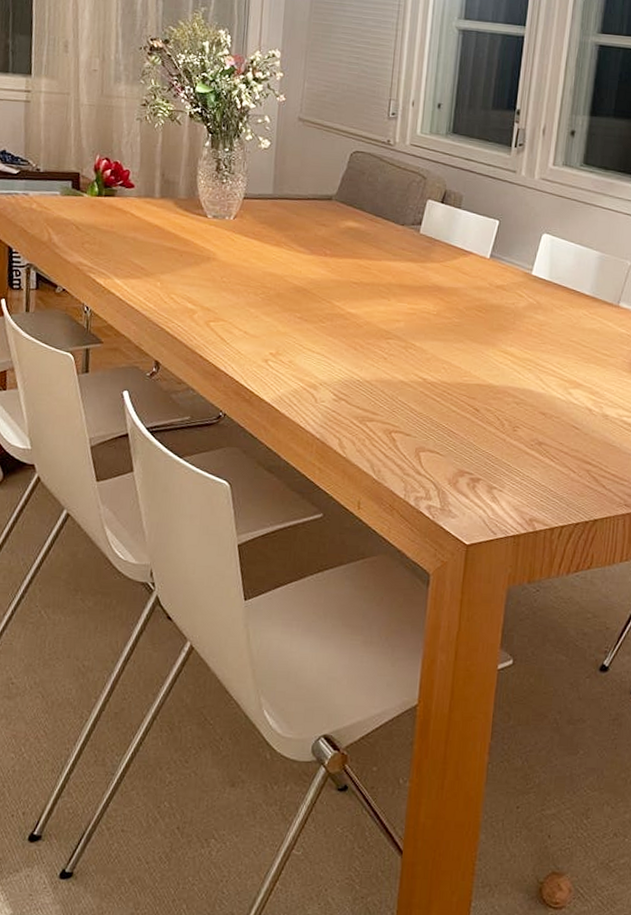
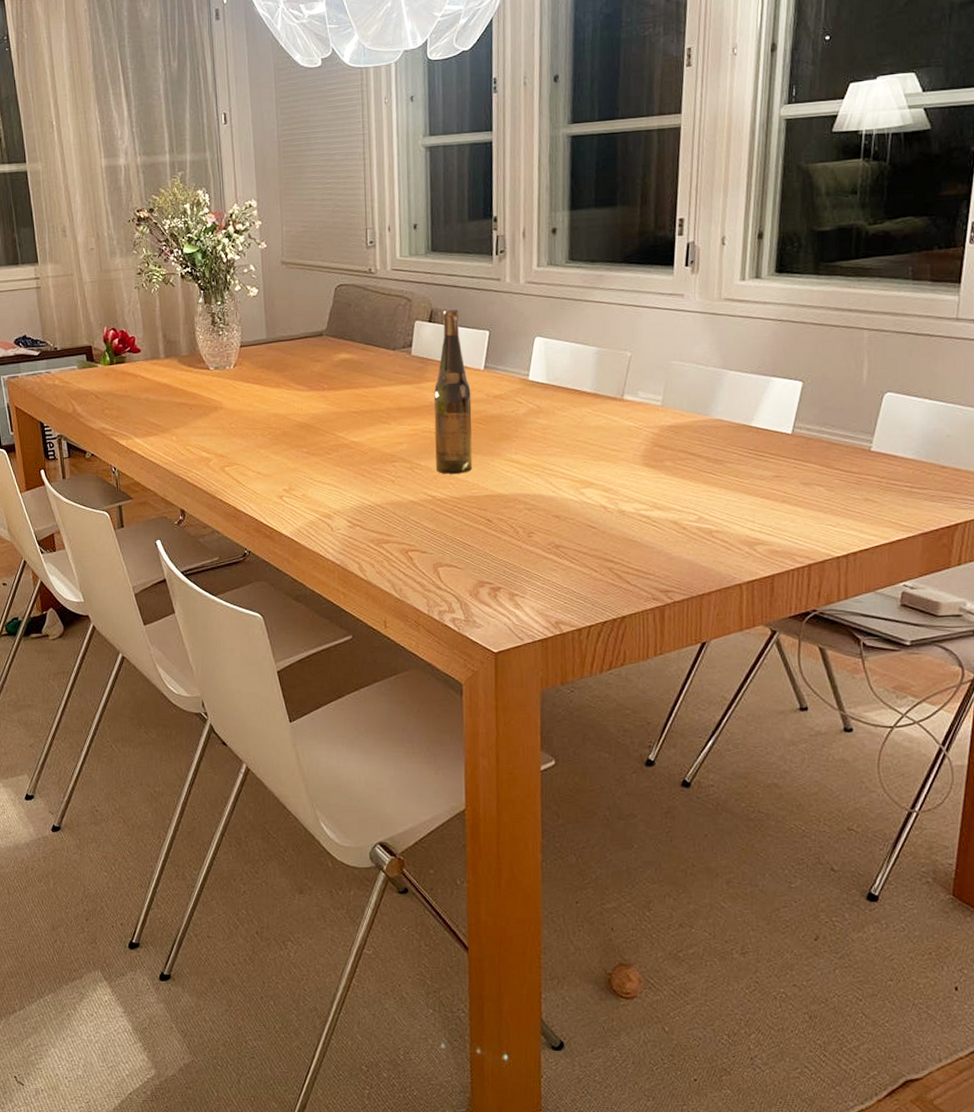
wine bottle: none [430,193,475,359] -> present [433,309,473,474]

